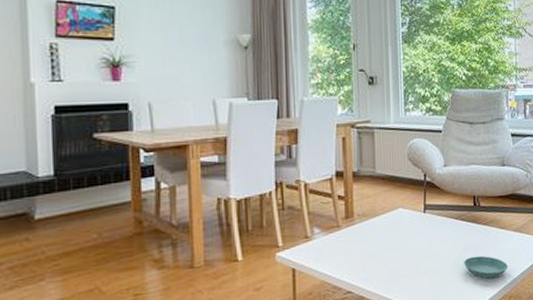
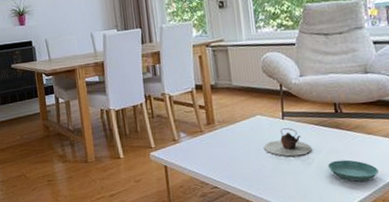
teapot: none [404,222,450,254] -> present [264,128,312,157]

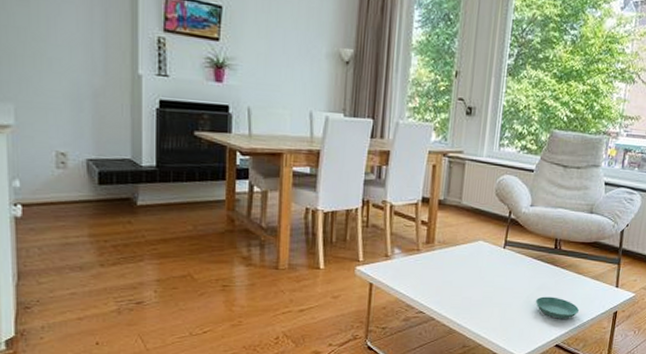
teapot: present [264,128,312,157] -> none [479,258,525,288]

